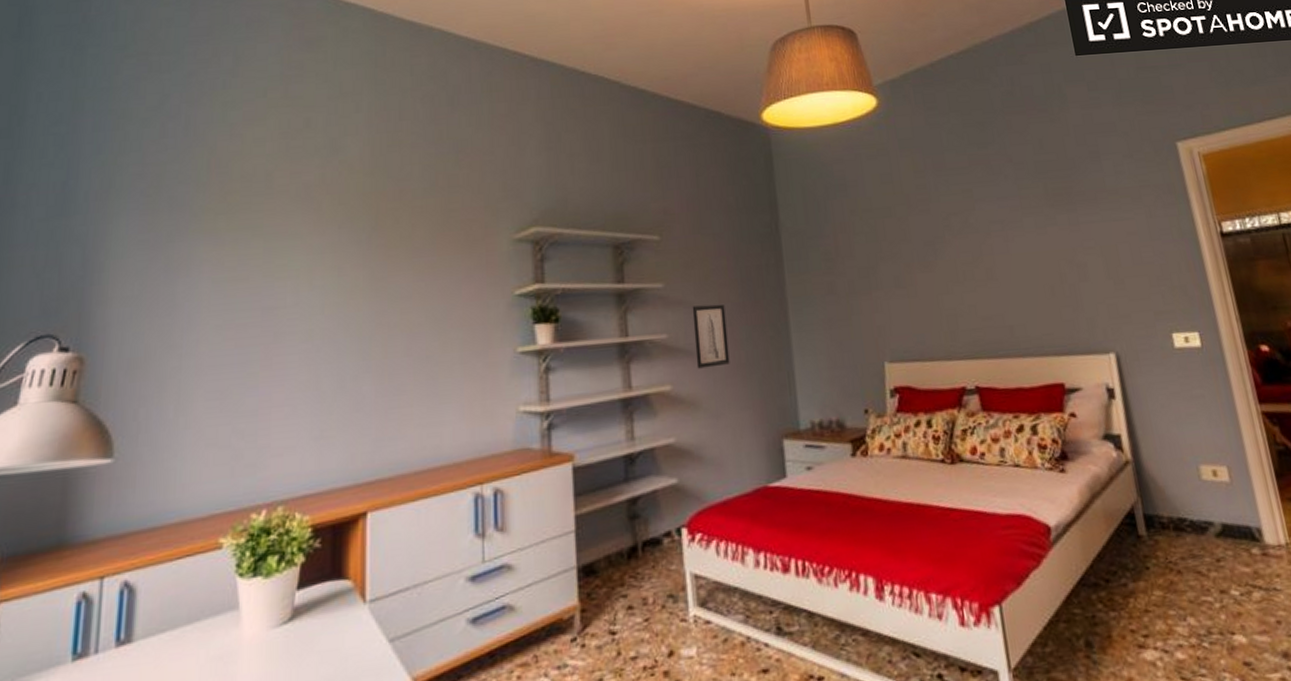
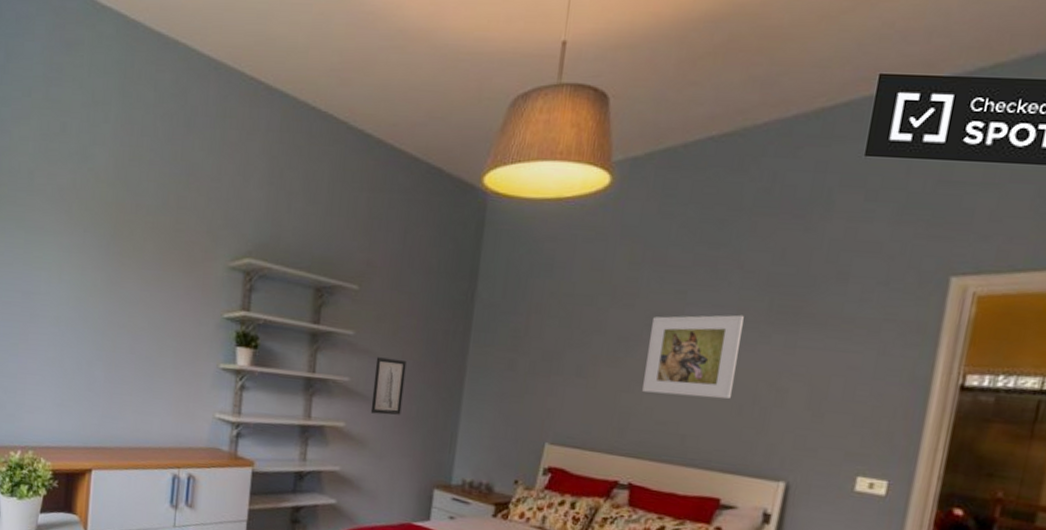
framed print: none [950,202,1040,291] -> present [642,314,744,399]

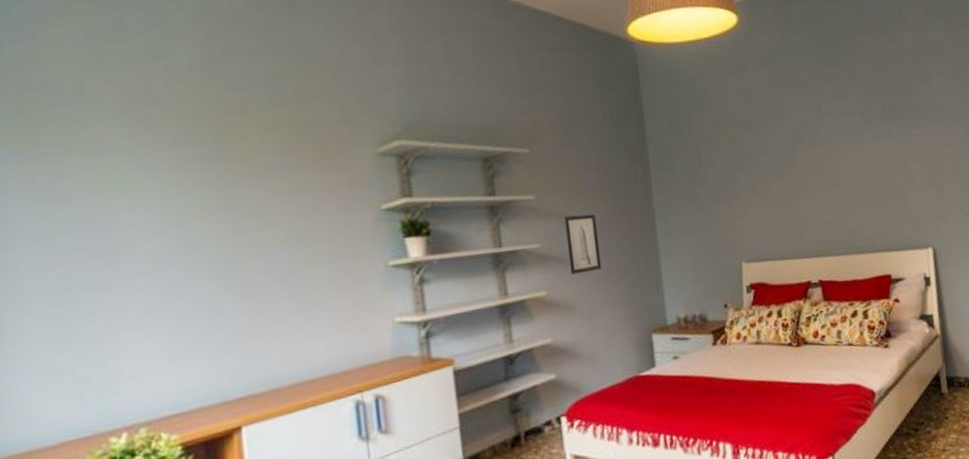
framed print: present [642,314,744,399] -> none [801,117,876,197]

